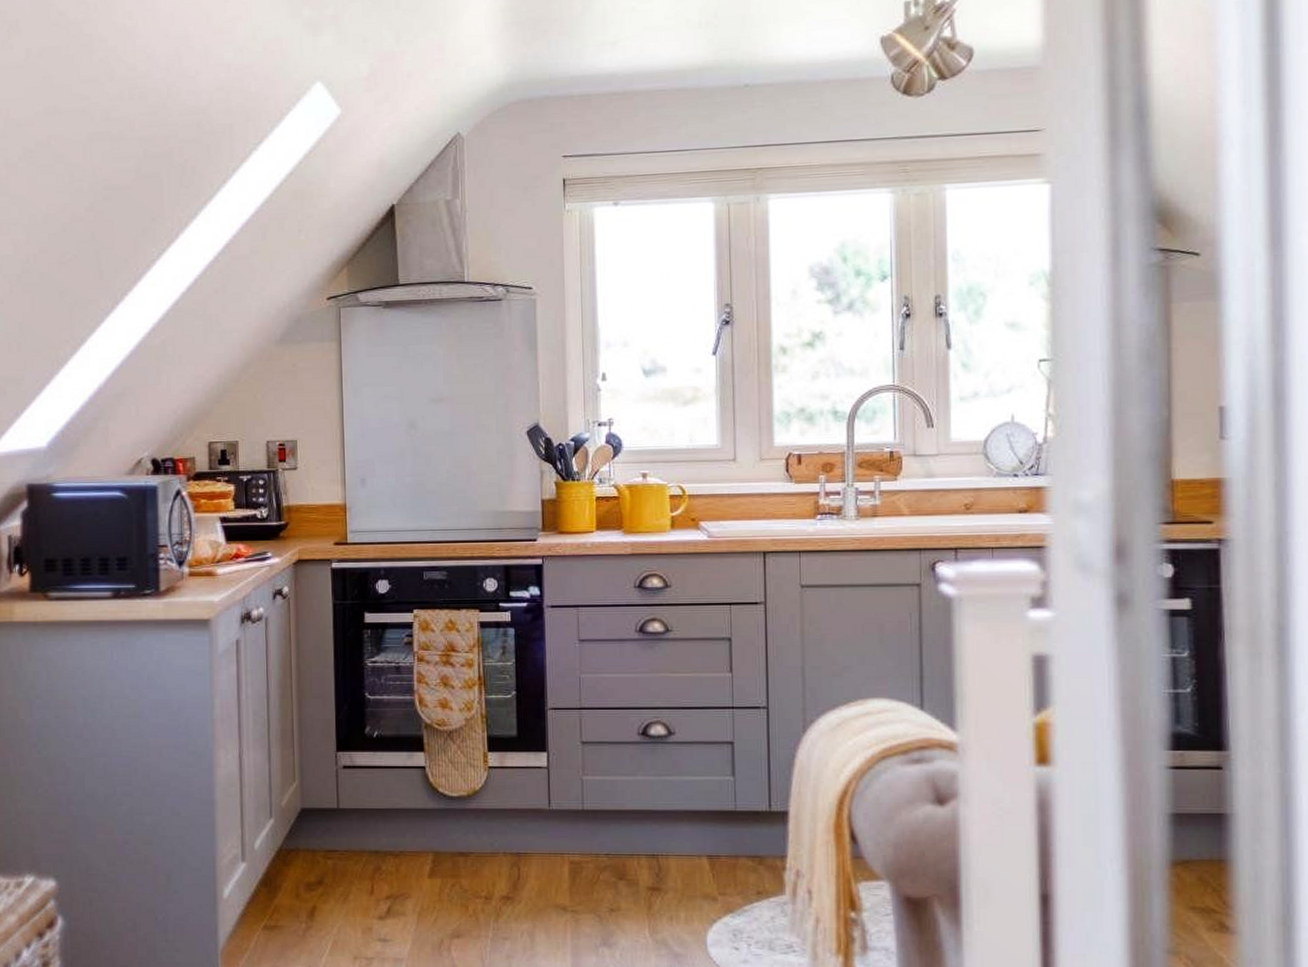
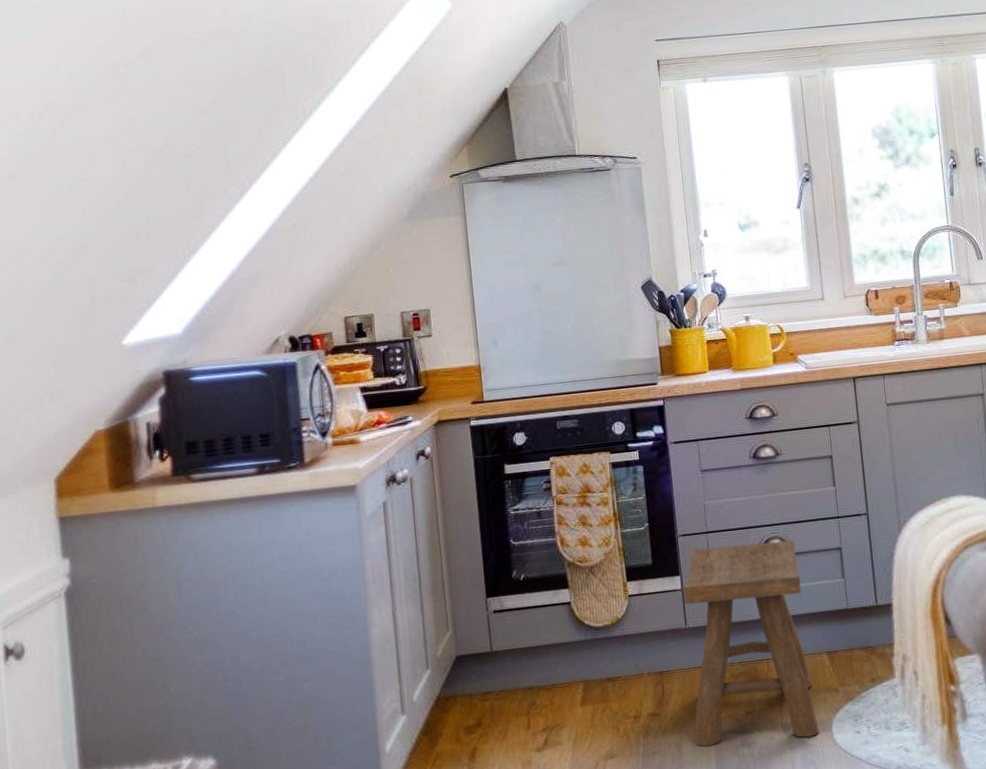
stool: none [549,725,691,946] -> present [683,540,819,747]

